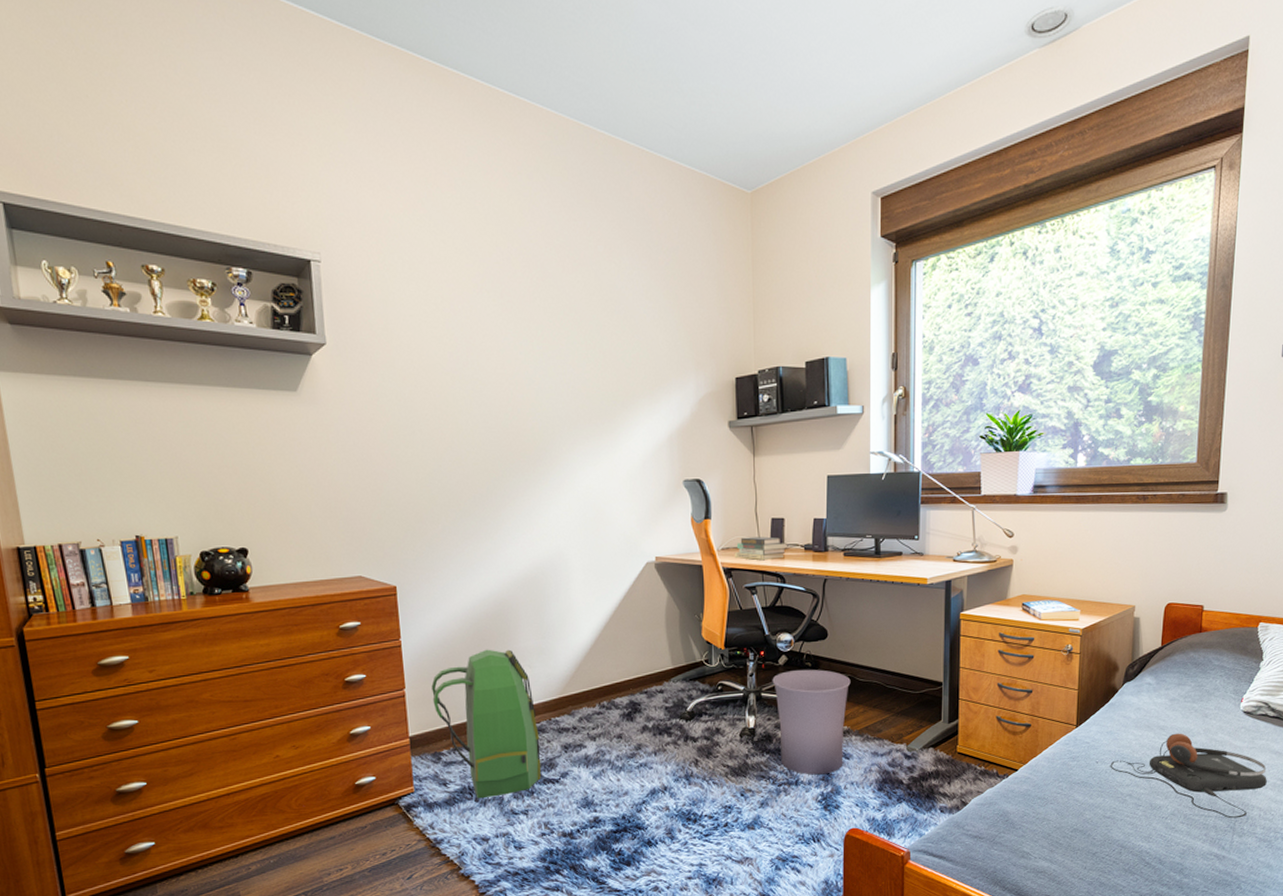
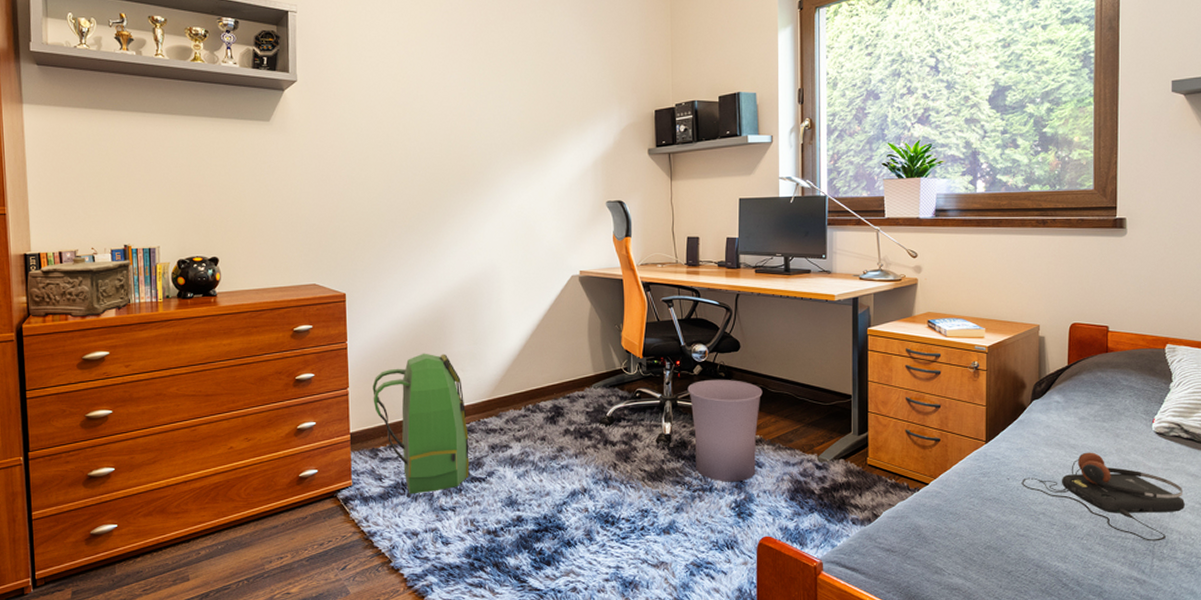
decorative box: none [23,550,148,620] -> present [26,257,131,318]
books: present [734,536,787,561] -> none [652,254,702,276]

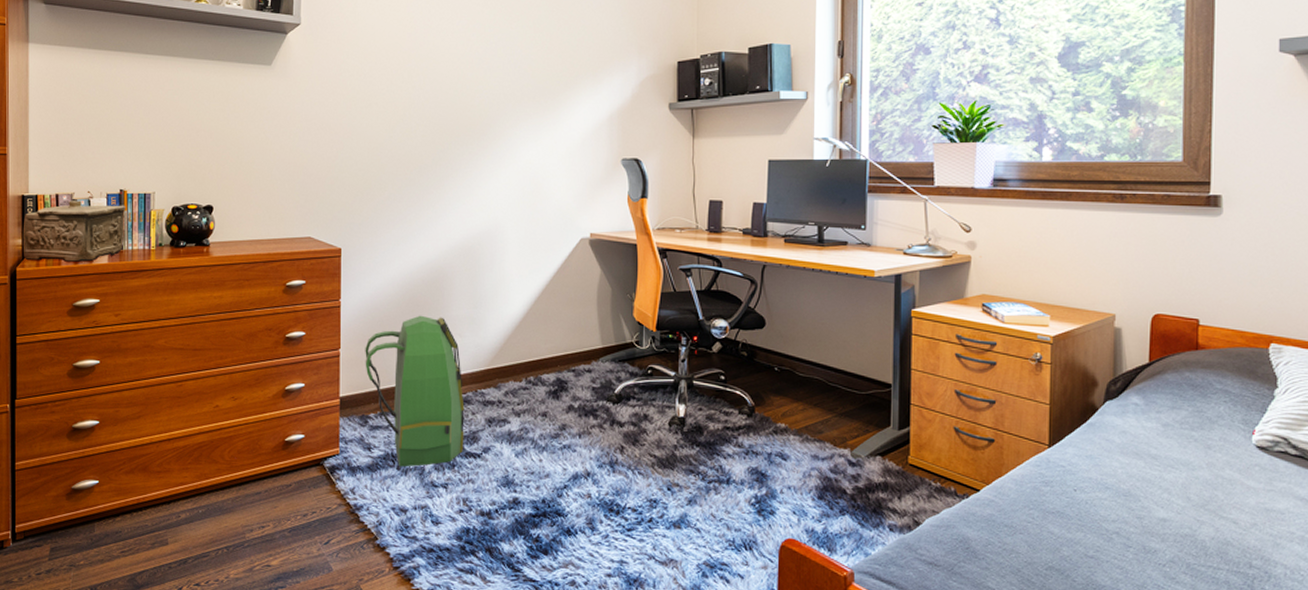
waste bin: present [687,379,763,482] -> none [705,358,790,475]
headphones: present [1021,452,1185,541] -> none [1091,464,1292,575]

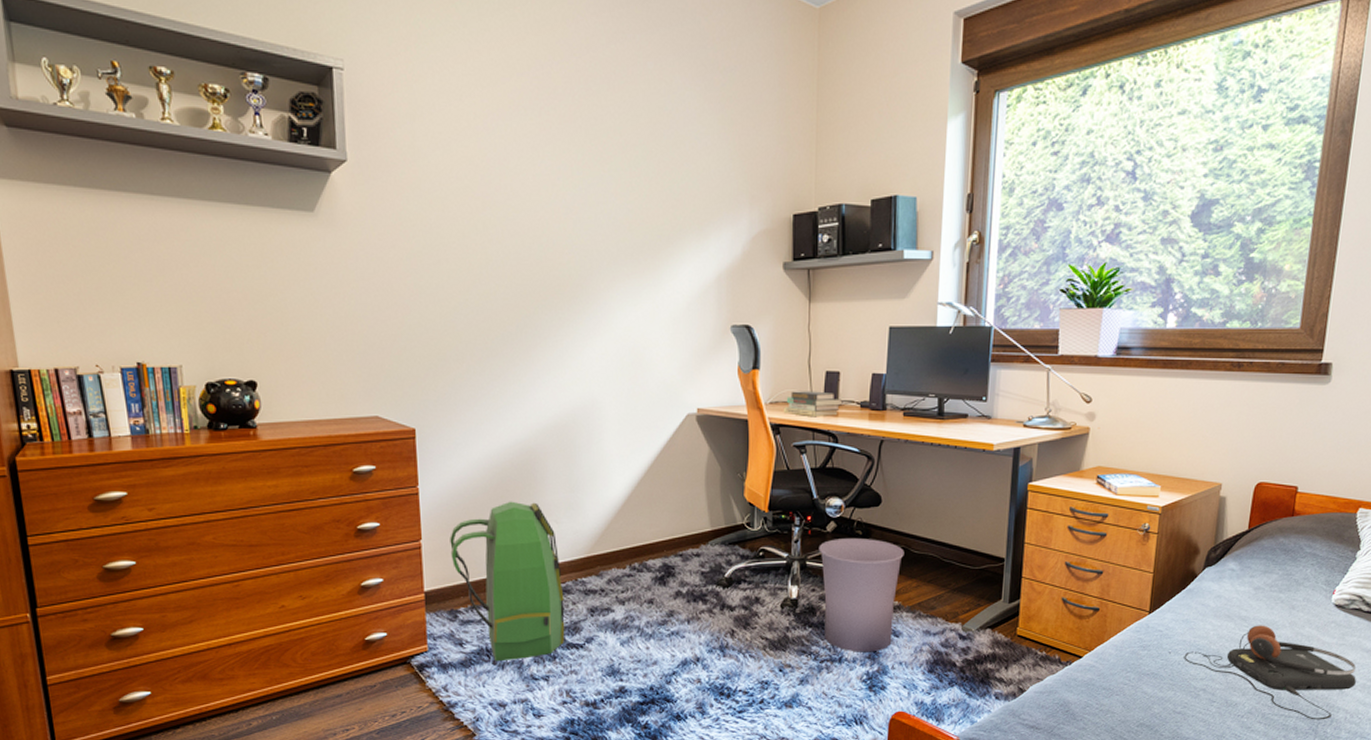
decorative box: present [22,200,126,263] -> none [16,376,149,450]
books: none [669,218,725,243] -> present [783,391,842,418]
waste bin: none [705,358,790,475] -> present [818,537,904,652]
headphones: none [1091,464,1292,575] -> present [1183,625,1356,720]

